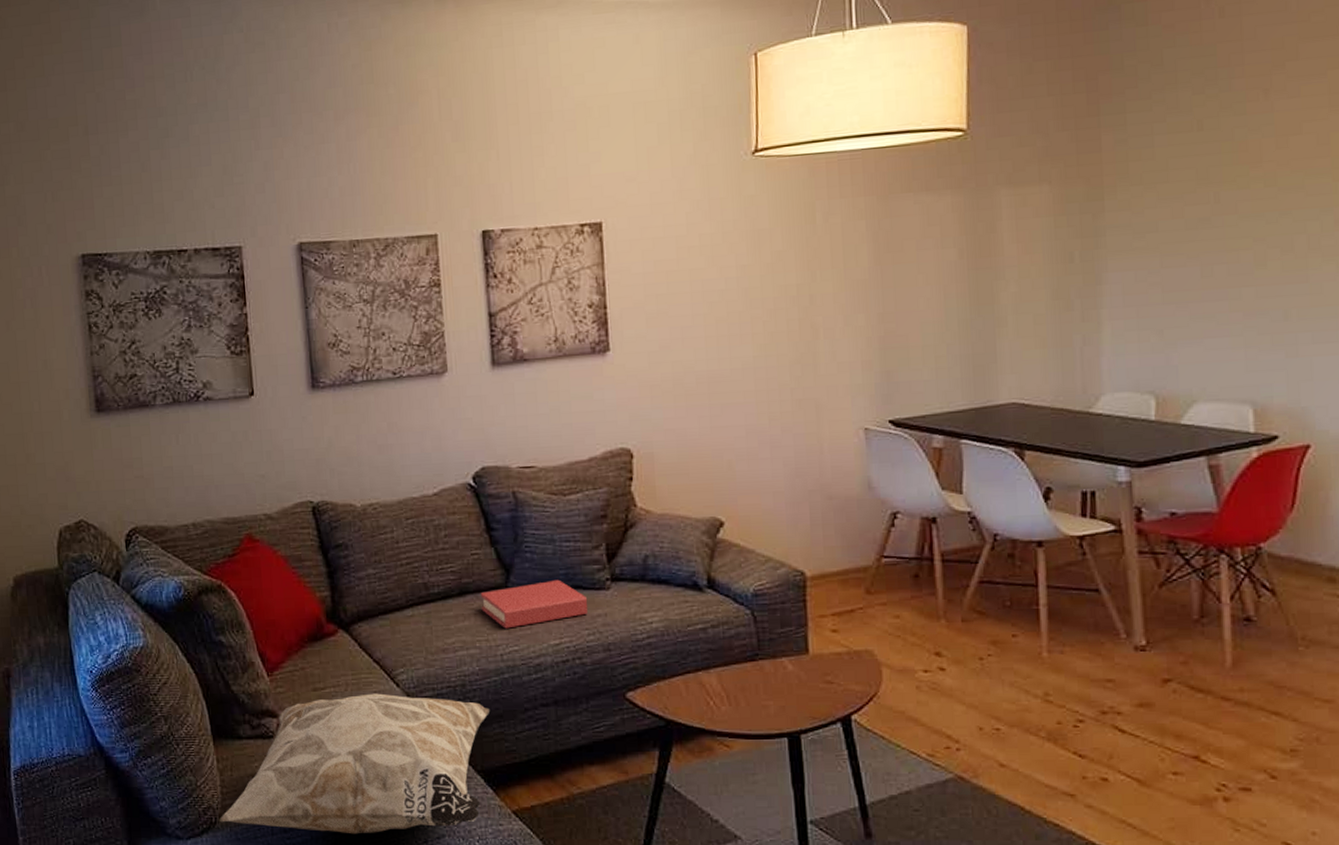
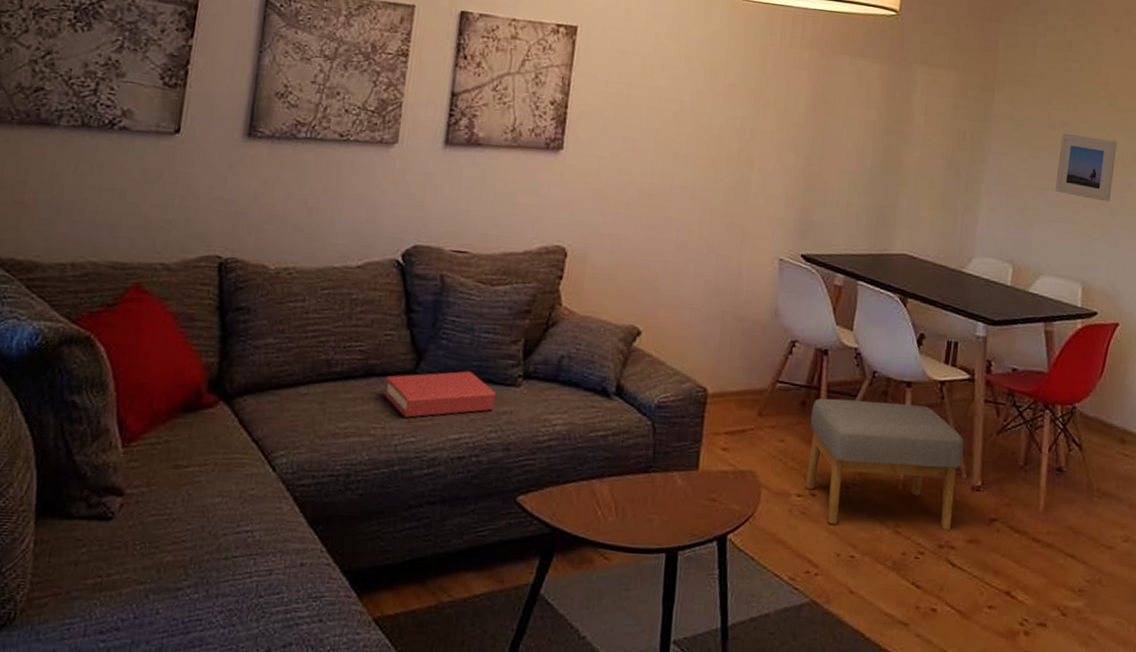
decorative pillow: present [219,693,491,835] -> none [19,476,372,639]
footstool: none [926,565,1119,698] -> present [805,398,964,531]
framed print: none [1201,228,1283,305] -> present [1055,134,1117,202]

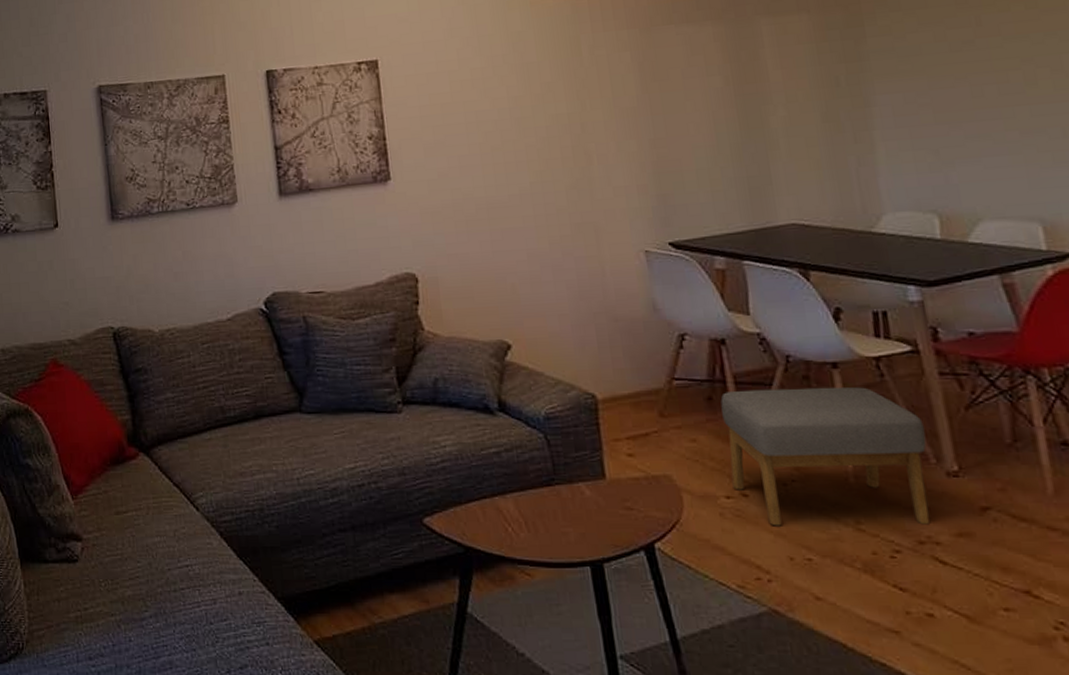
hardback book: present [383,371,496,418] -> none [275,403,382,452]
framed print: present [1055,134,1117,202] -> none [967,48,1058,123]

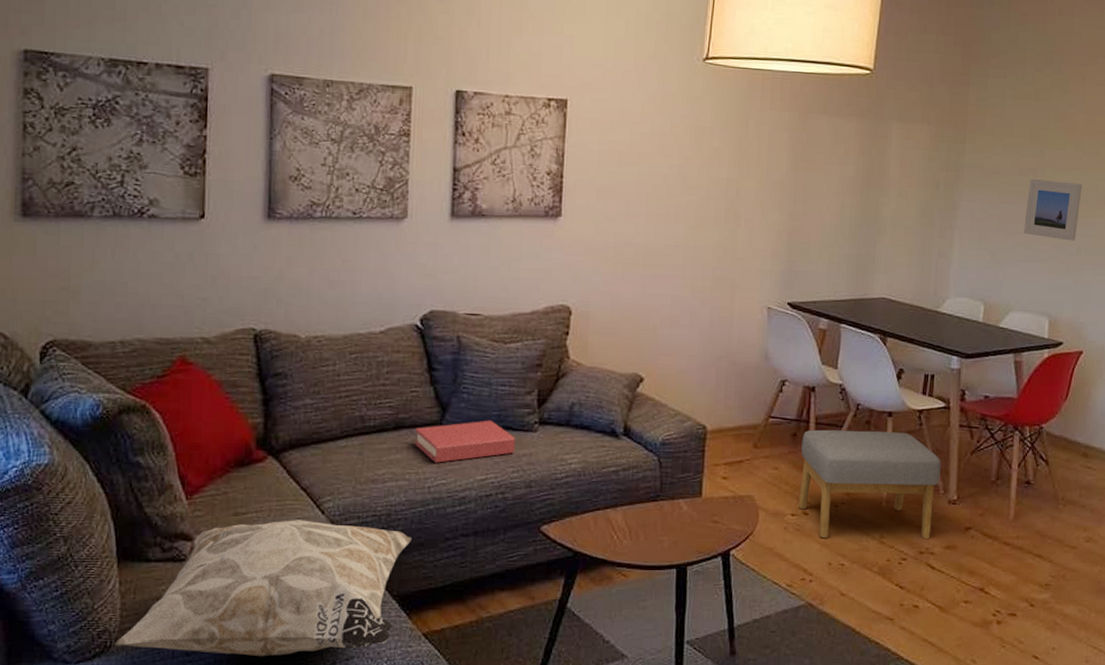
decorative pillow: none [26,517,289,663] -> present [114,520,412,657]
hardback book: none [275,403,382,452] -> present [414,420,516,463]
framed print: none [967,48,1058,123] -> present [1024,179,1083,241]

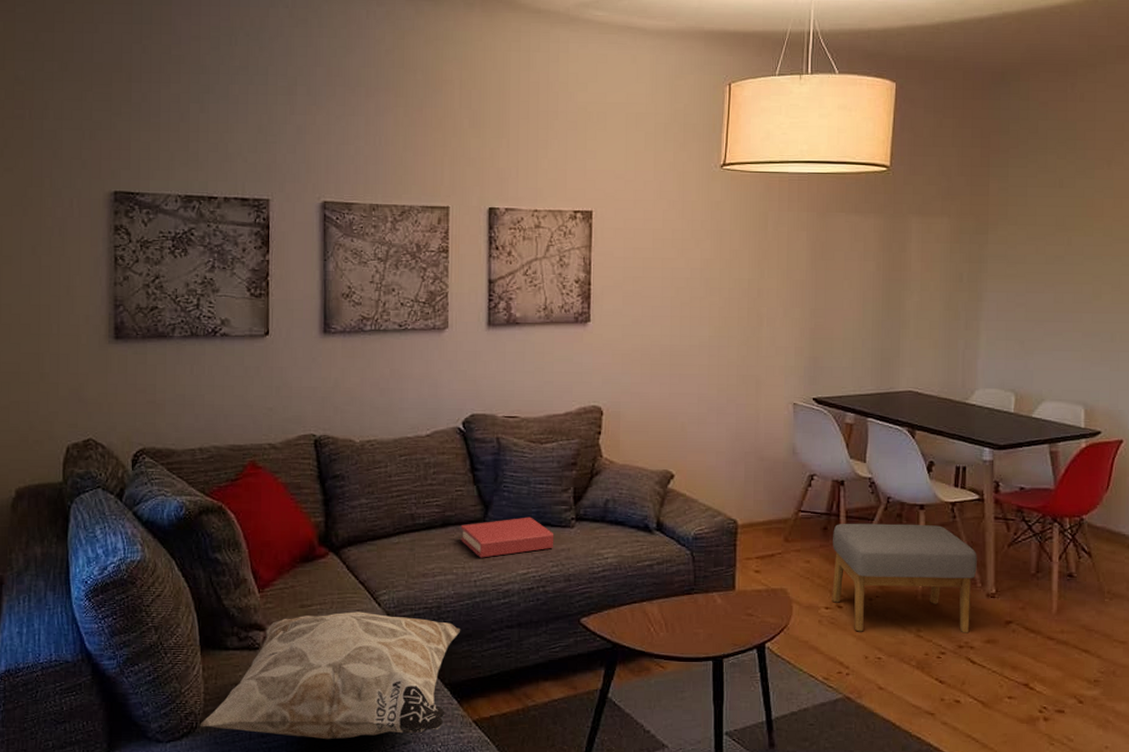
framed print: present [1024,179,1083,241] -> none [1053,267,1114,328]

